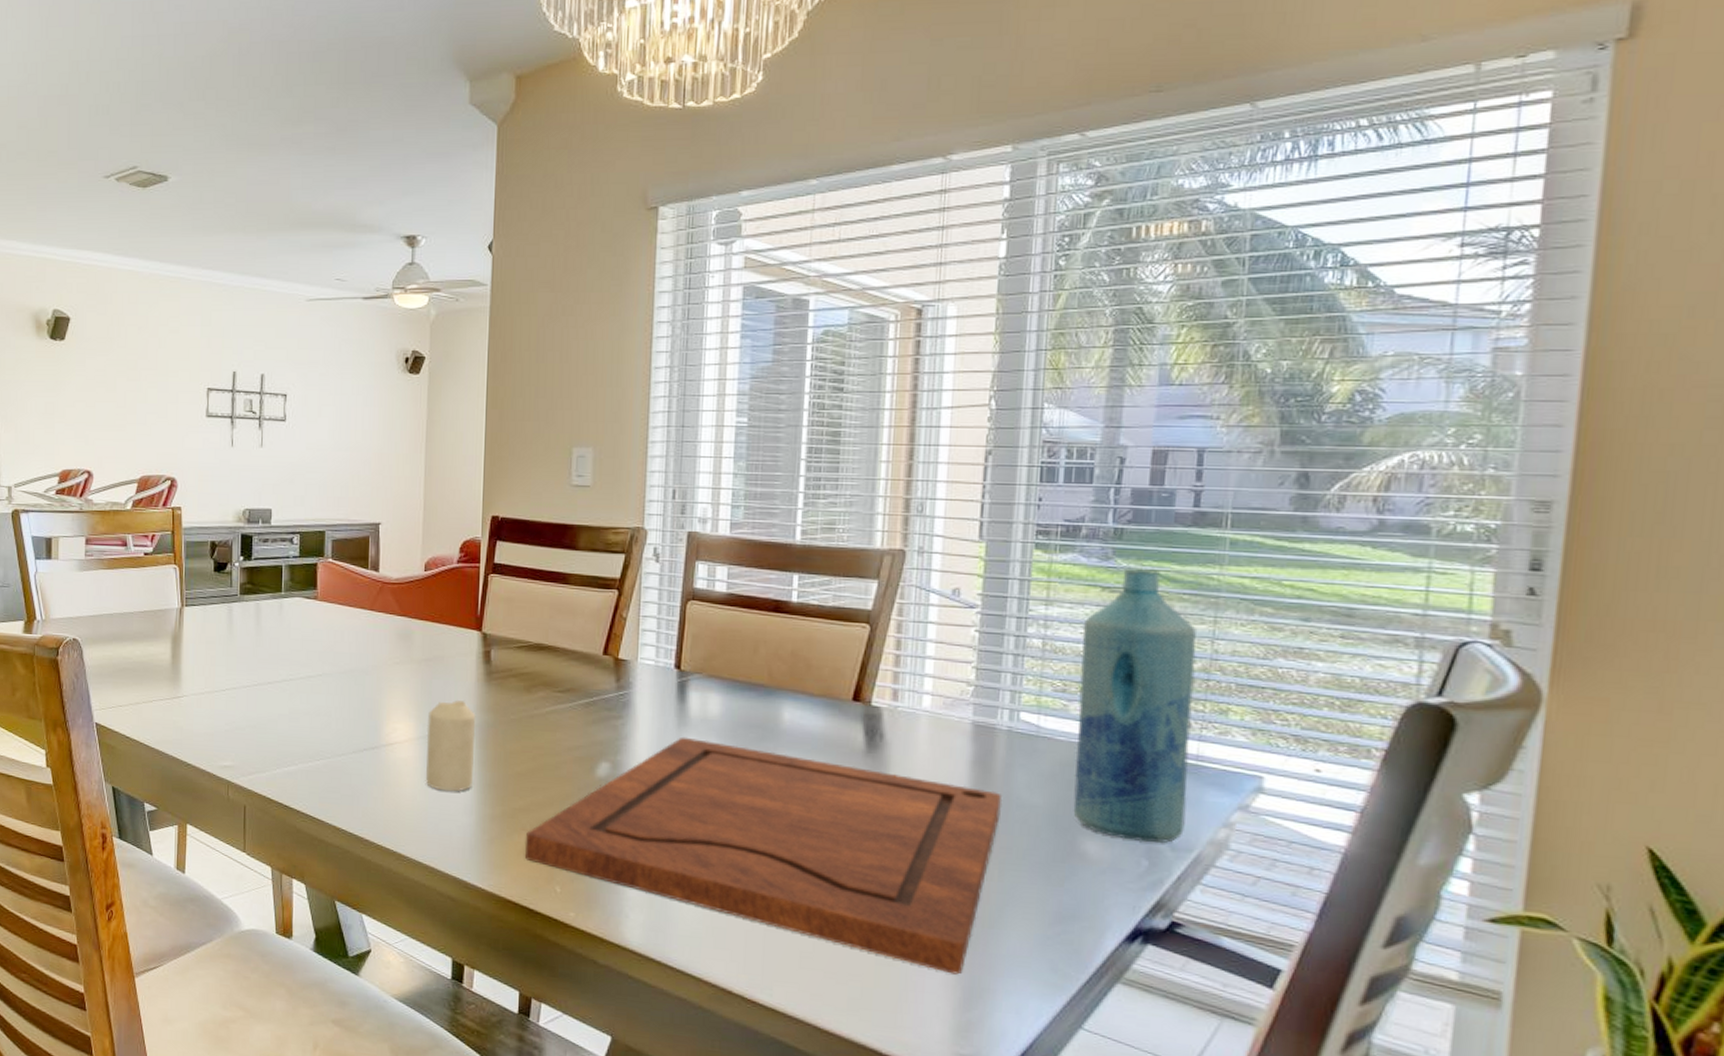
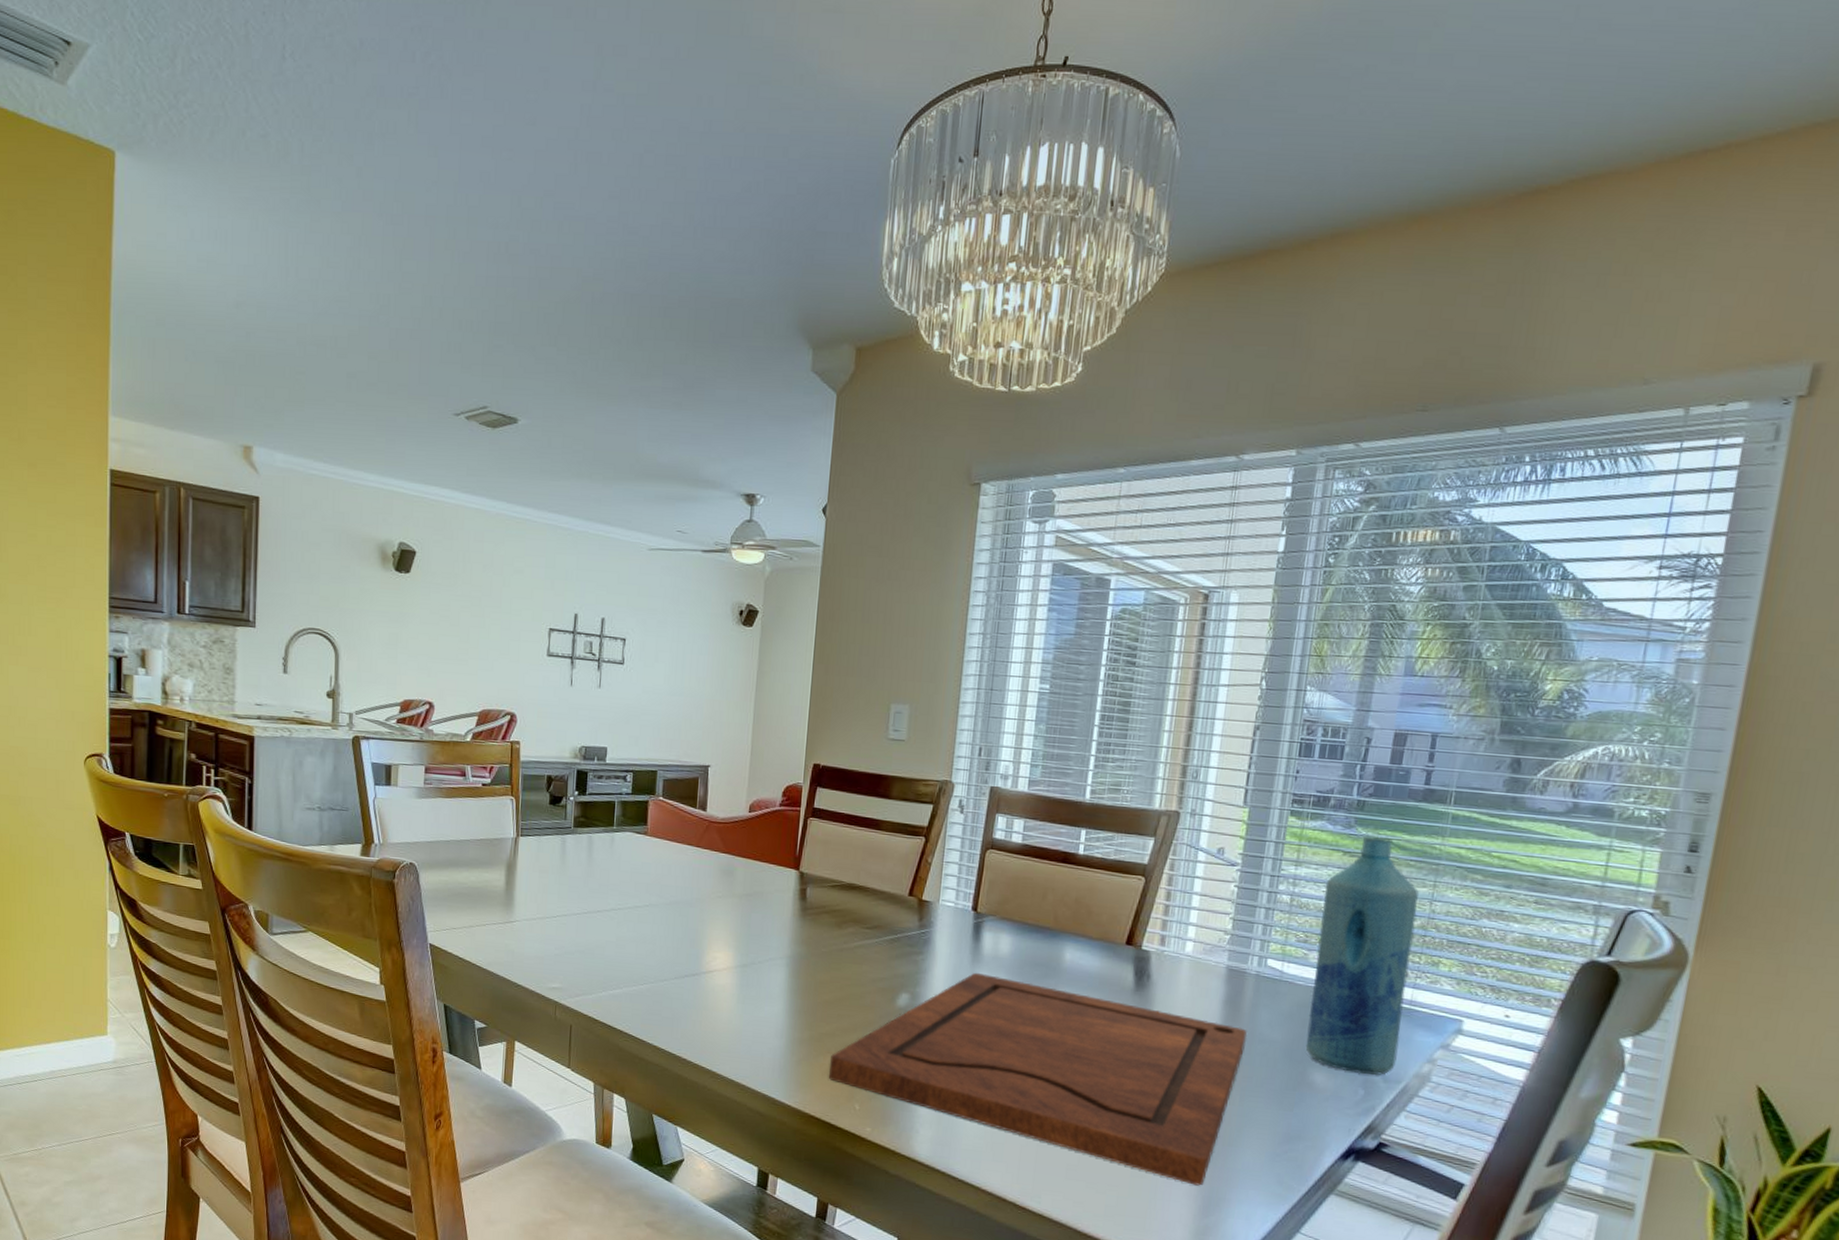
candle: present [425,700,476,792] -> none [740,933,791,1017]

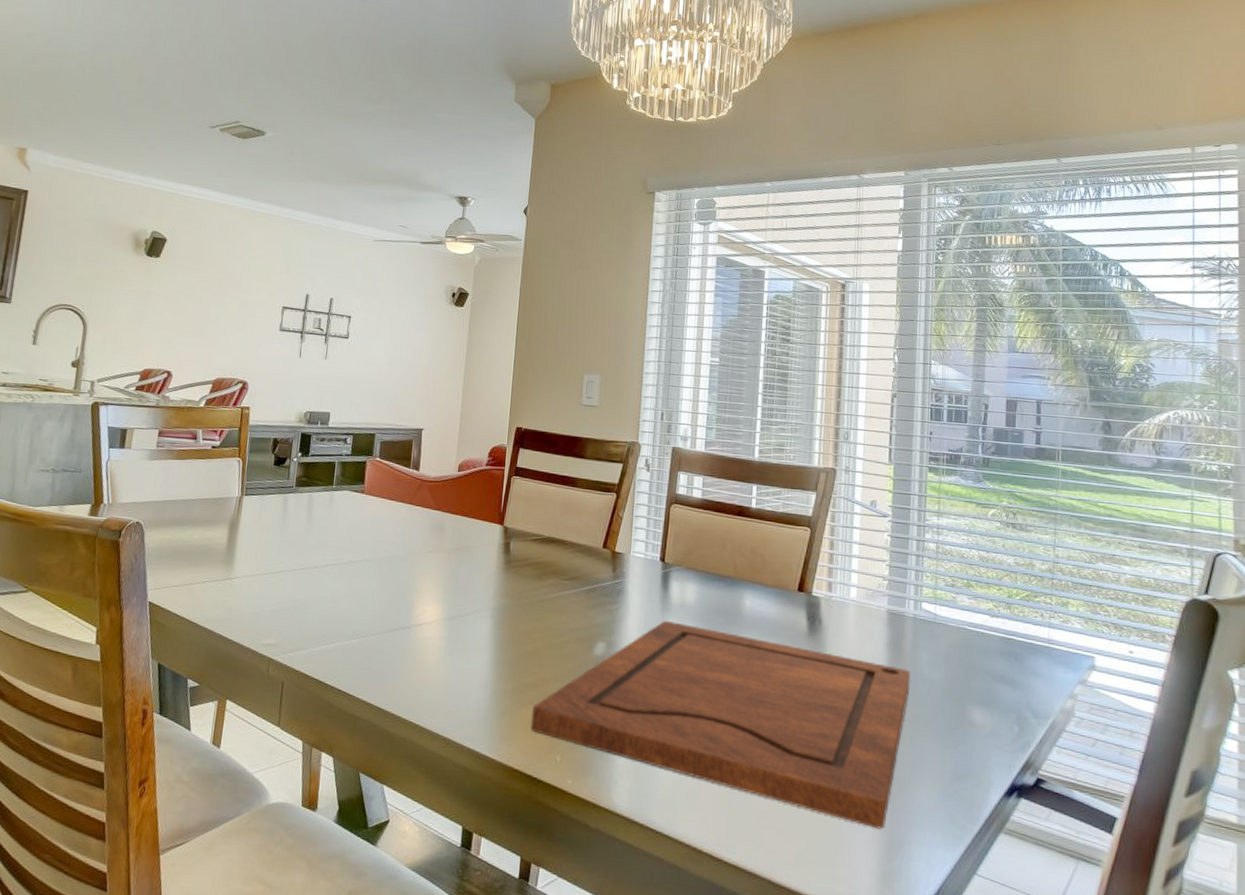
bottle: present [1305,836,1419,1076] -> none [962,489,1044,712]

